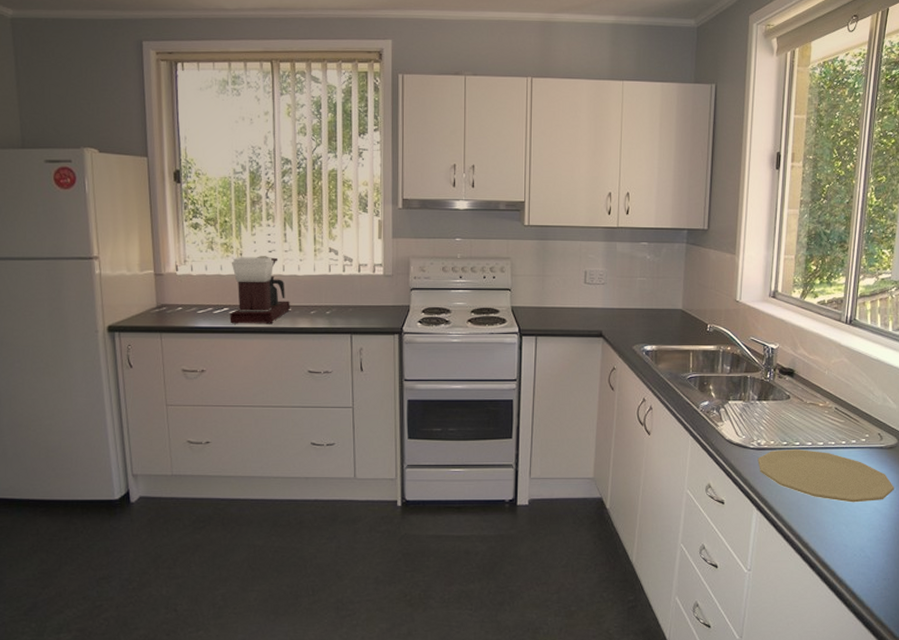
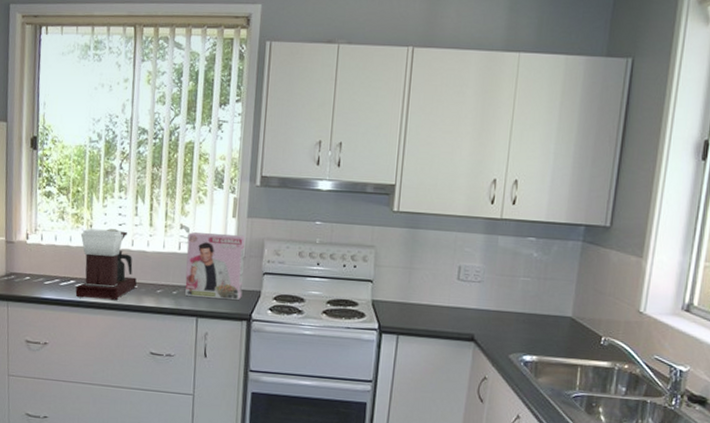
cereal box: none [337,254,393,316] -> present [185,232,246,301]

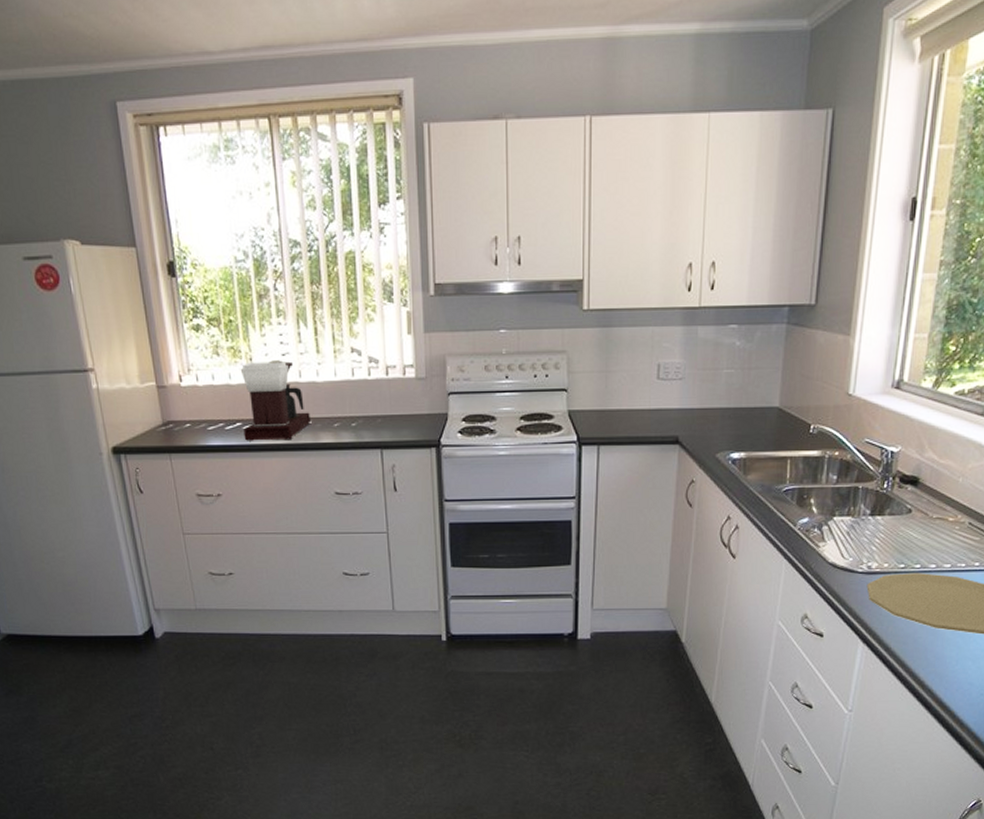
cereal box: present [185,232,246,301] -> none [360,353,428,428]

